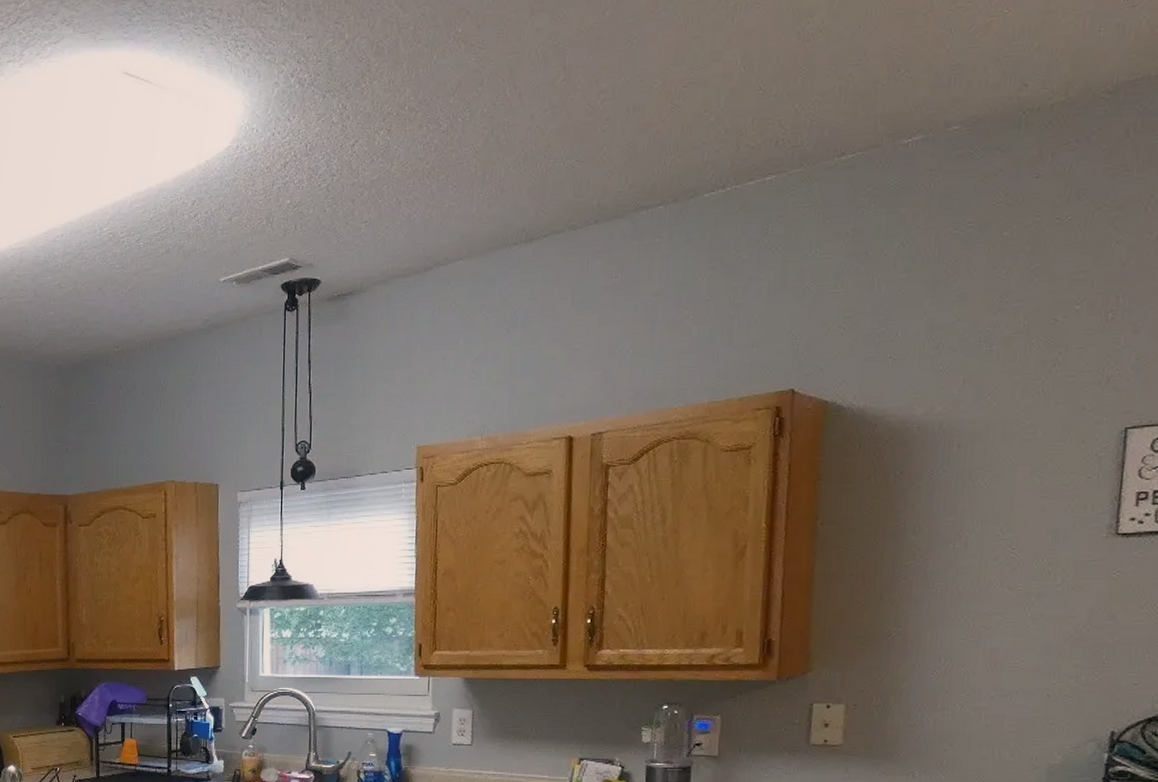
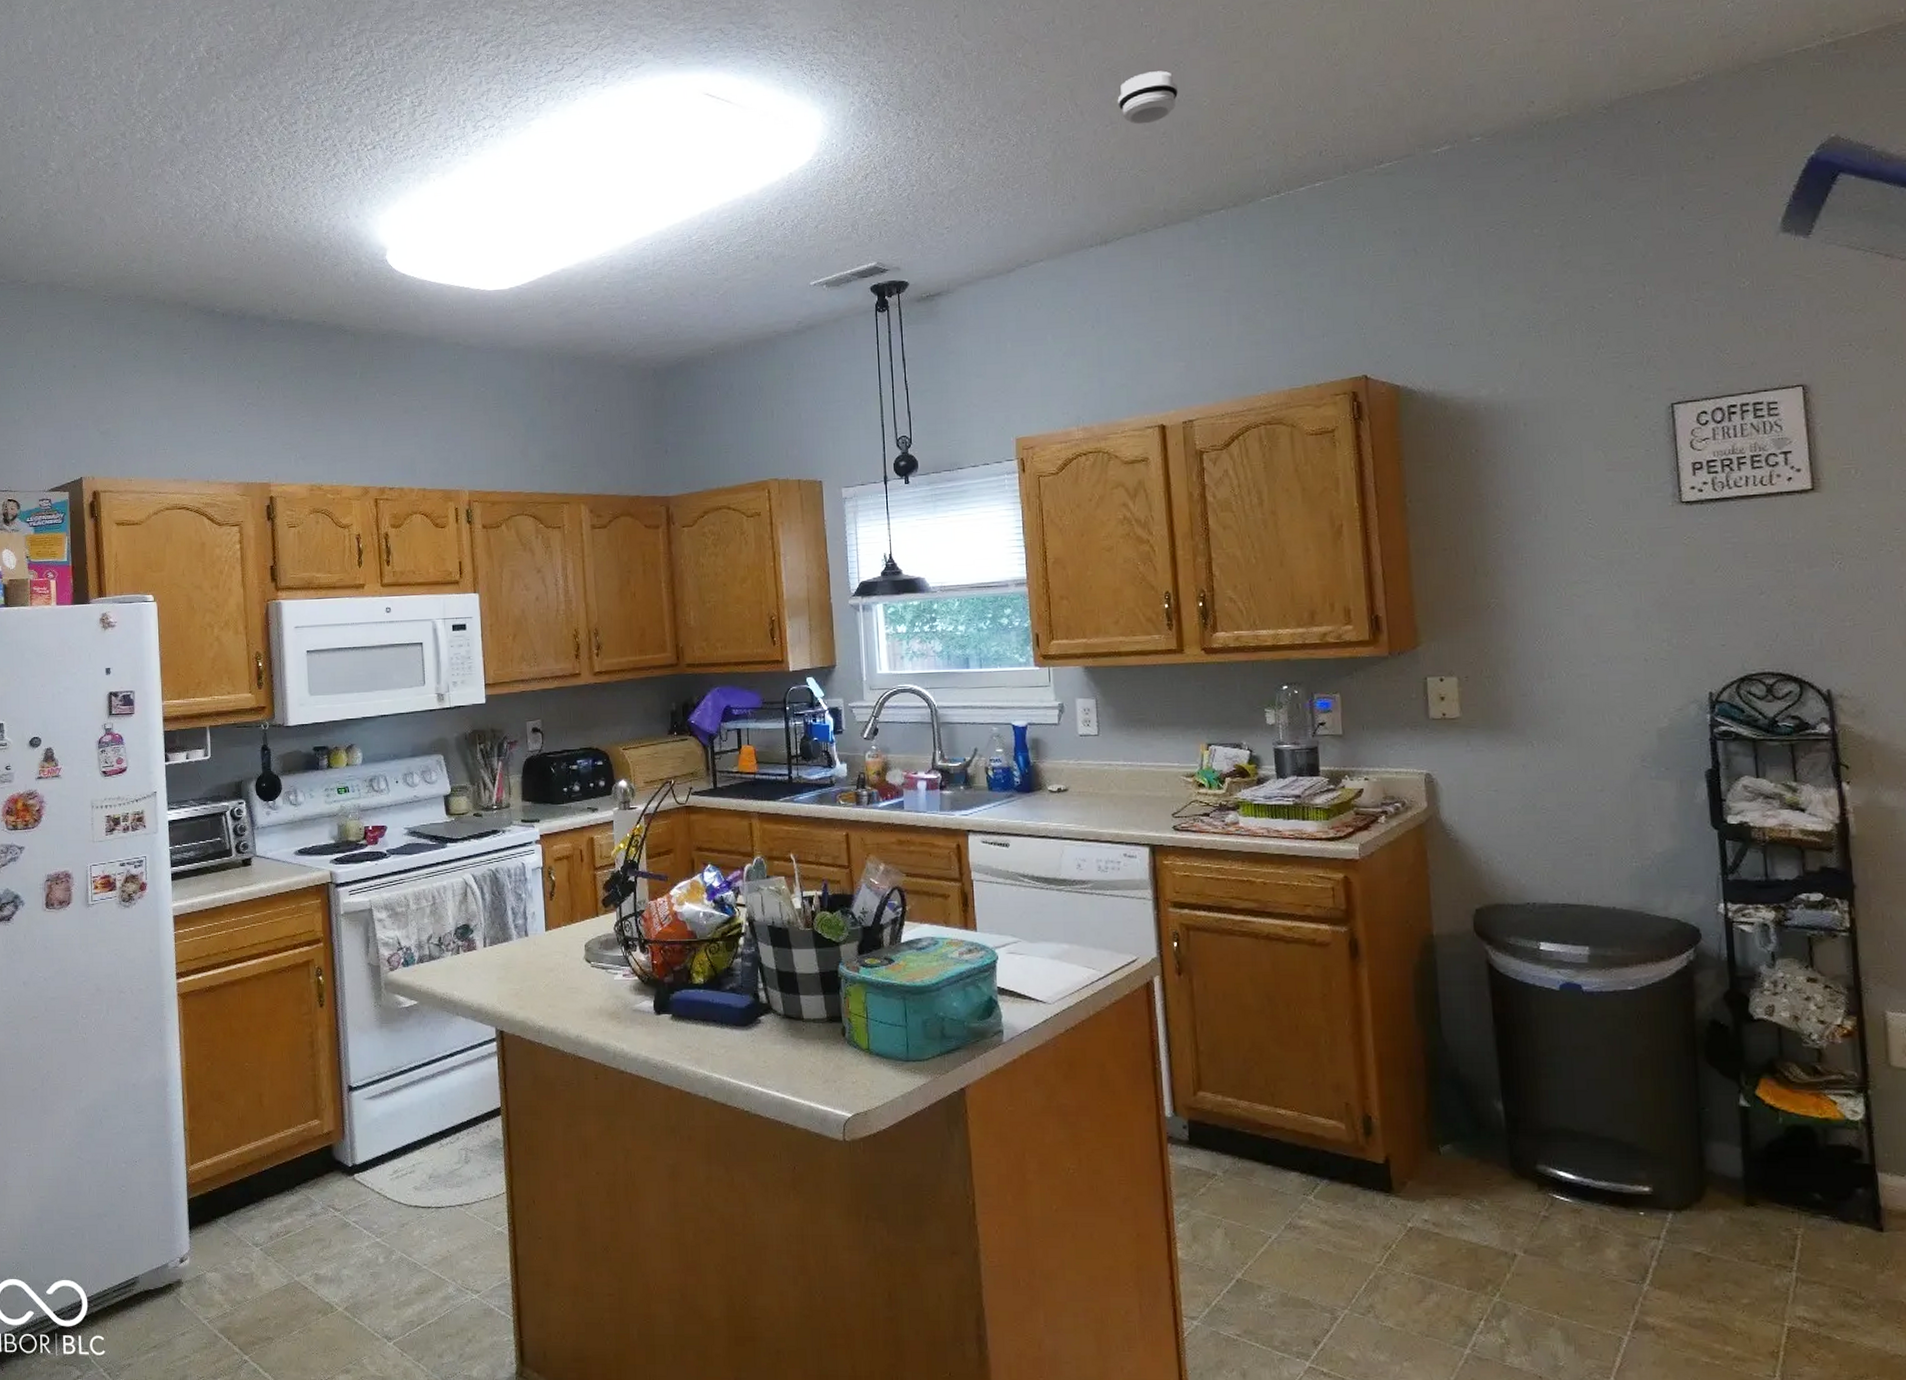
smoke detector: none [560,47,629,109] -> present [1117,71,1179,125]

